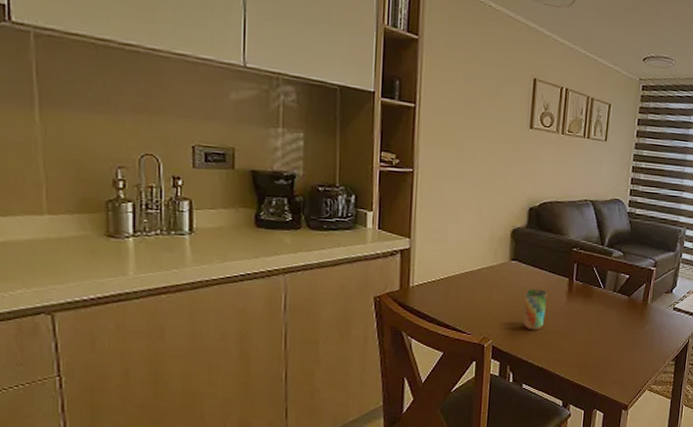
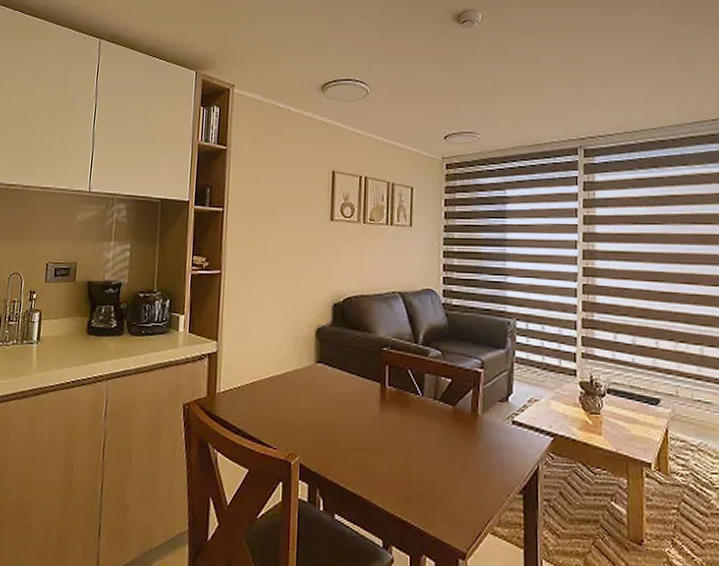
cup: present [523,289,548,330] -> none [332,396,358,446]

